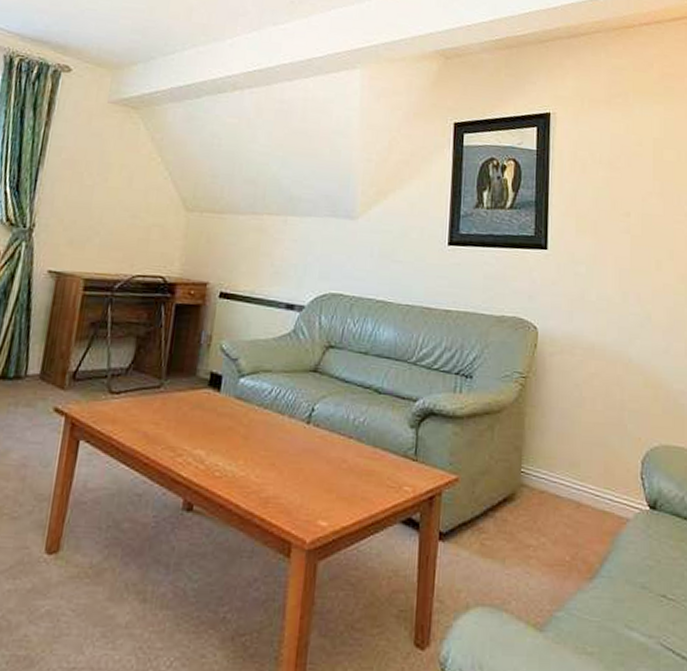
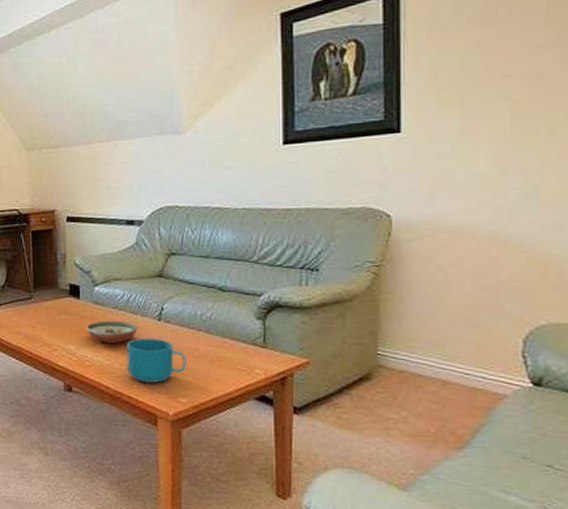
decorative bowl: none [221,420,284,450] -> present [85,320,138,344]
cup: none [264,443,333,501] -> present [126,338,187,383]

